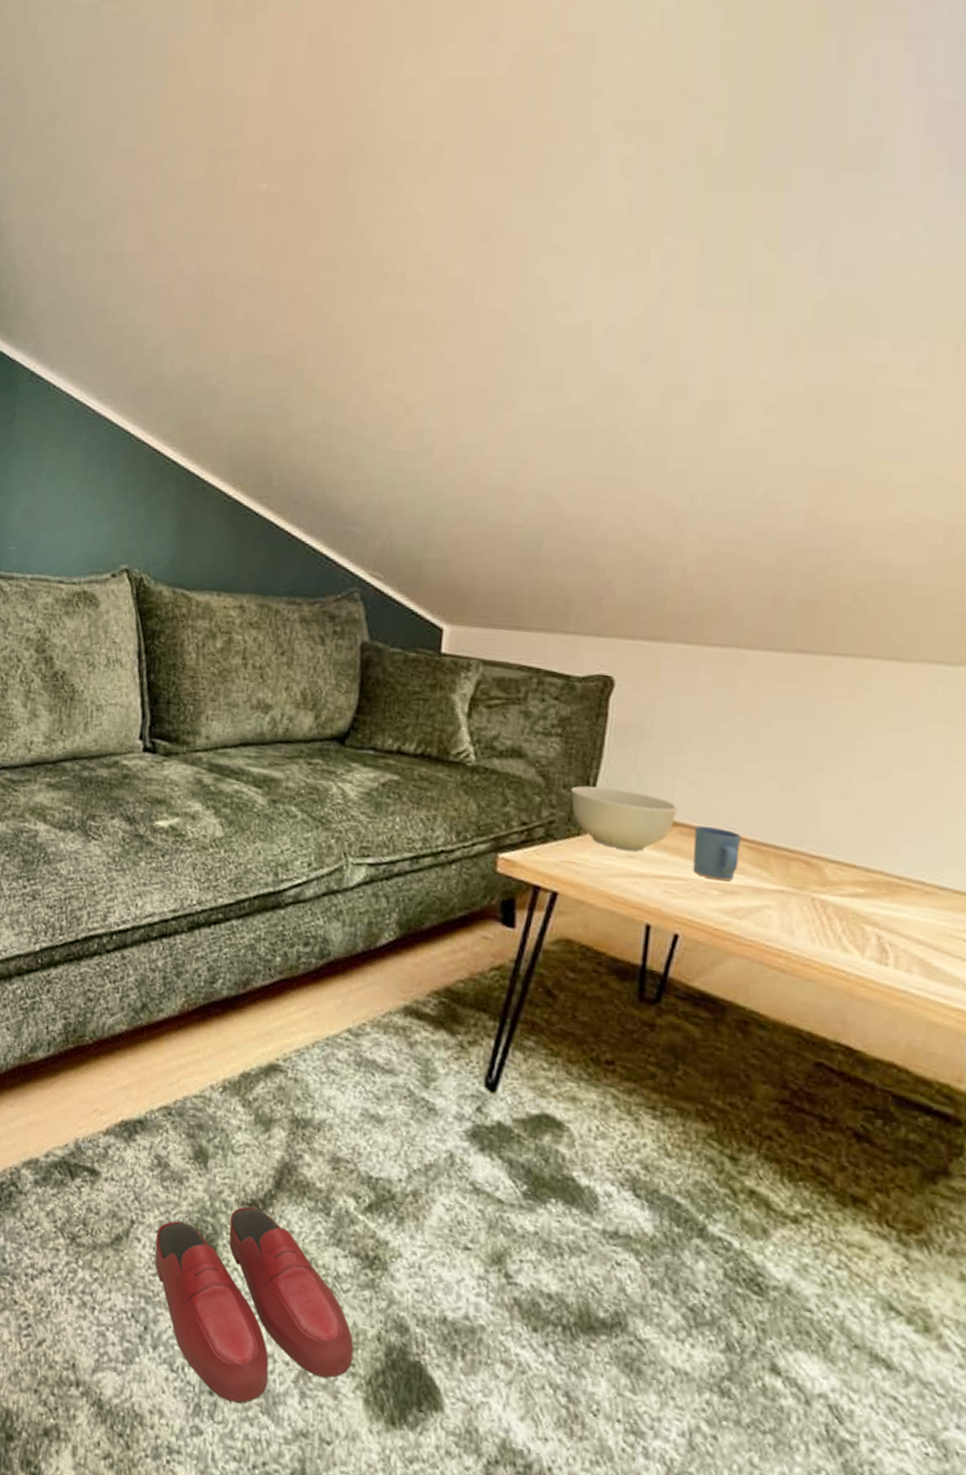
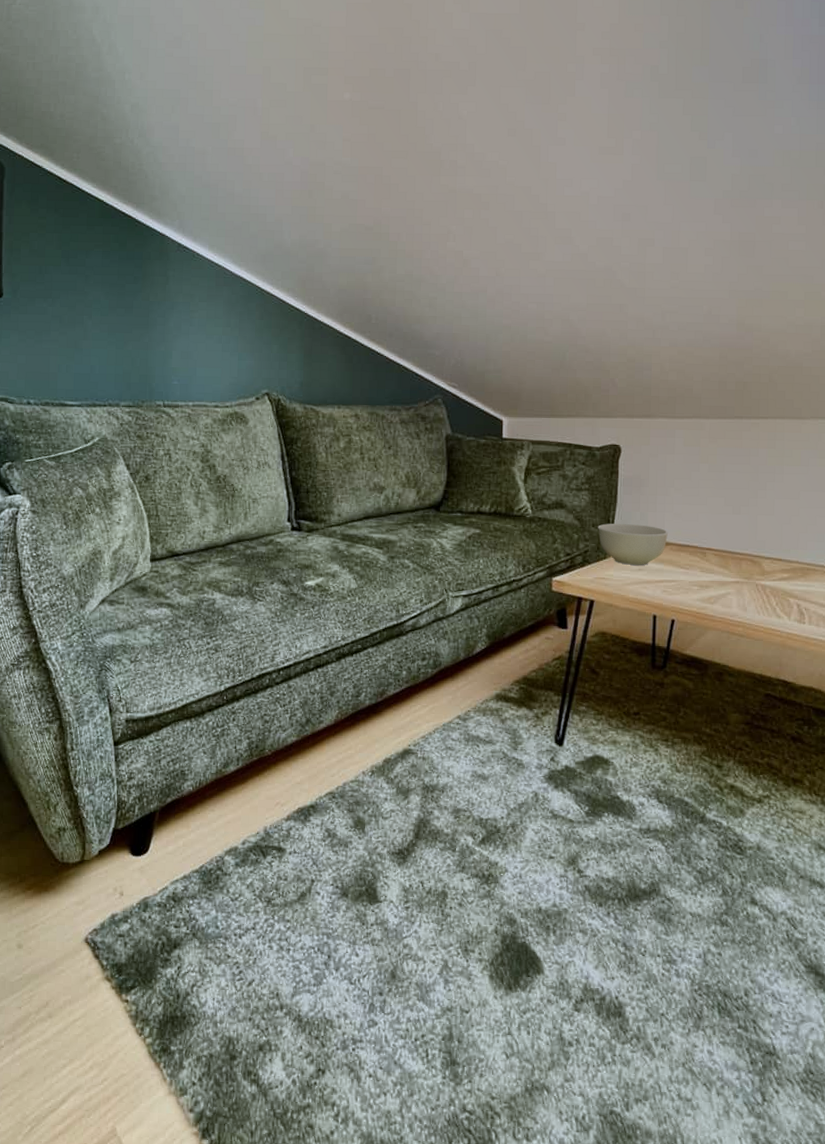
slippers: present [154,1206,354,1404] -> none [331,855,480,997]
mug: present [692,826,741,882] -> none [680,543,709,580]

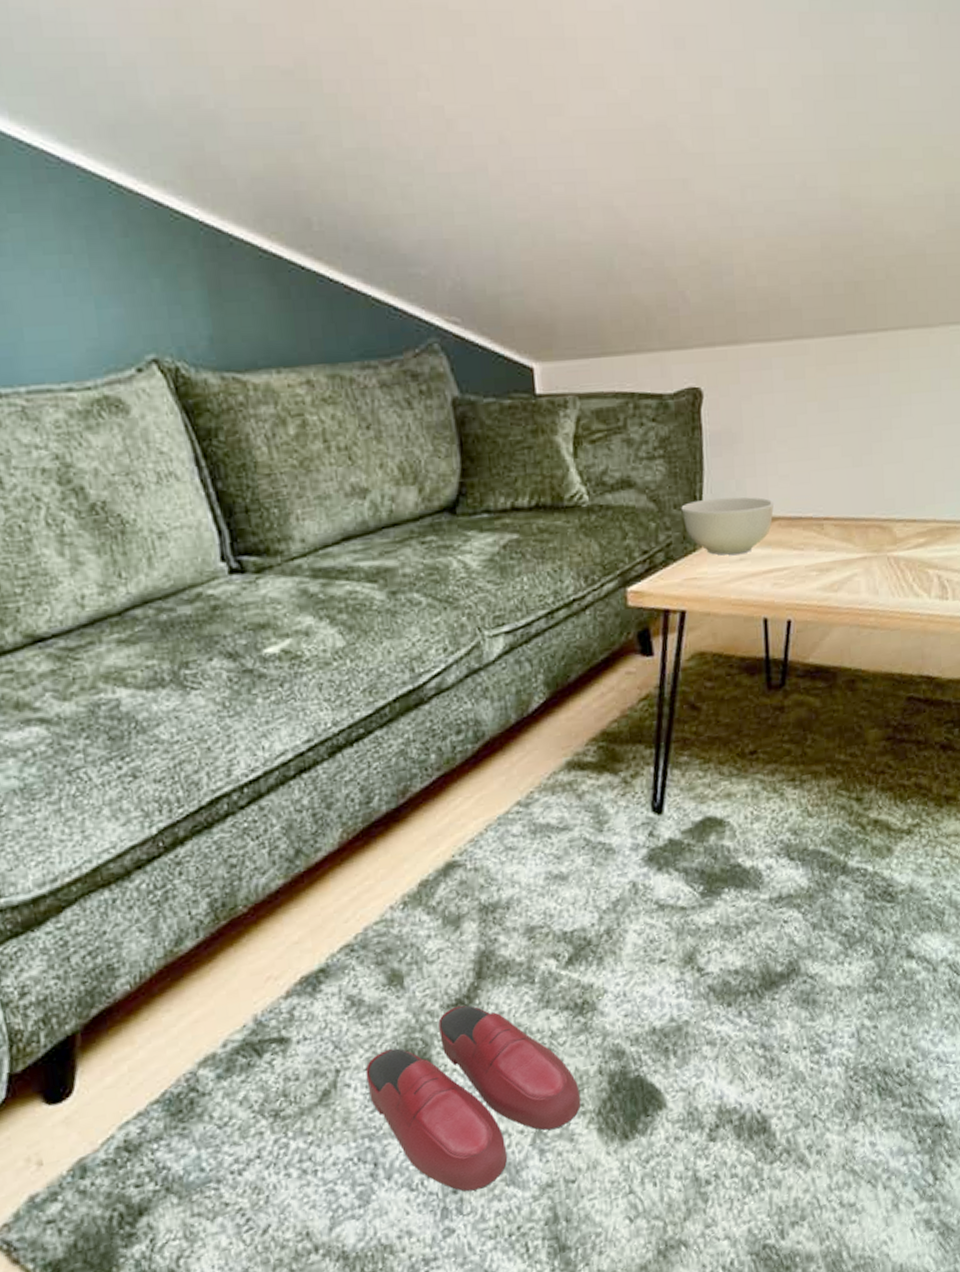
slippers: none [331,855,480,997] -> present [365,1005,581,1192]

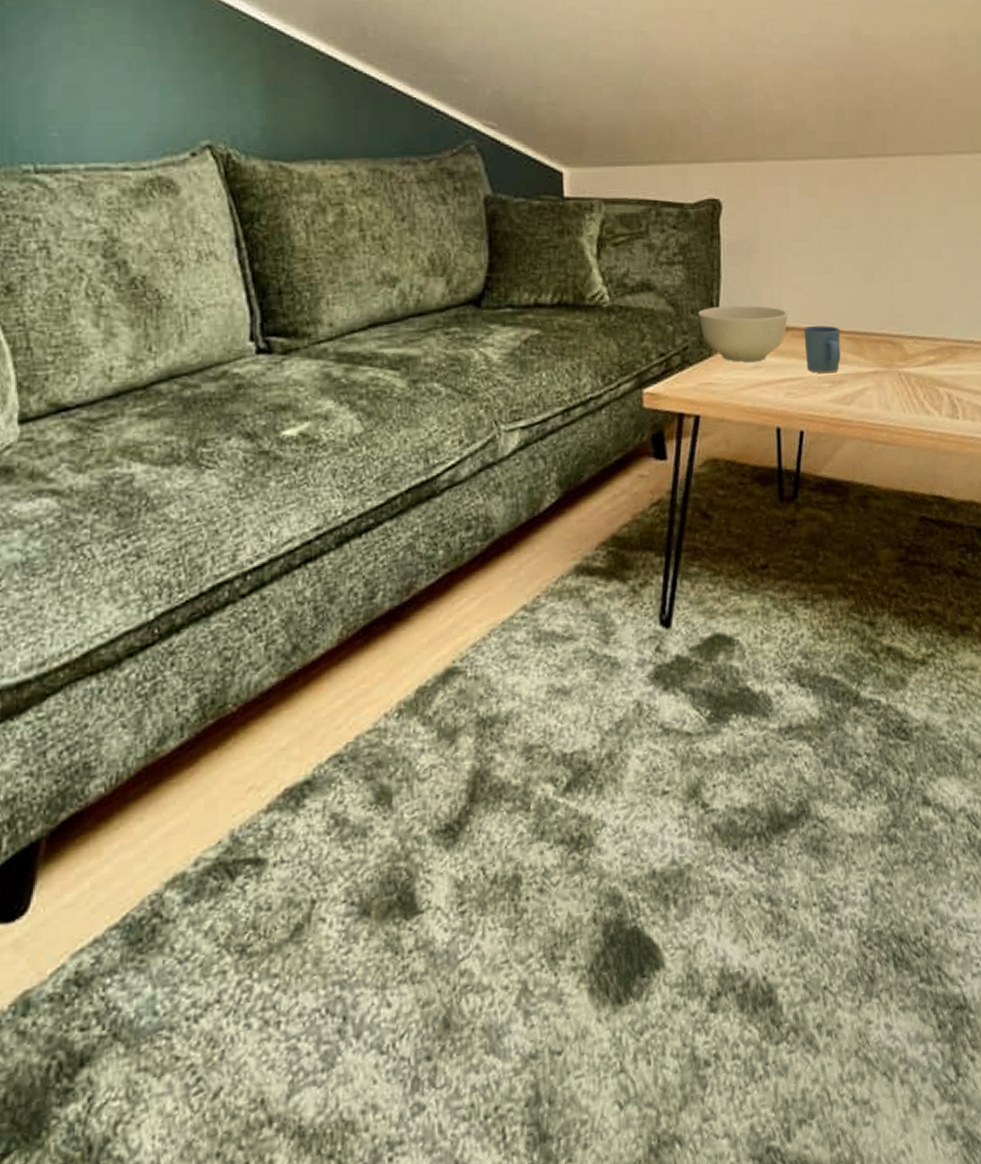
slippers: present [365,1005,581,1192] -> none [343,831,573,1059]
mug: none [790,513,829,563] -> present [804,325,841,374]

